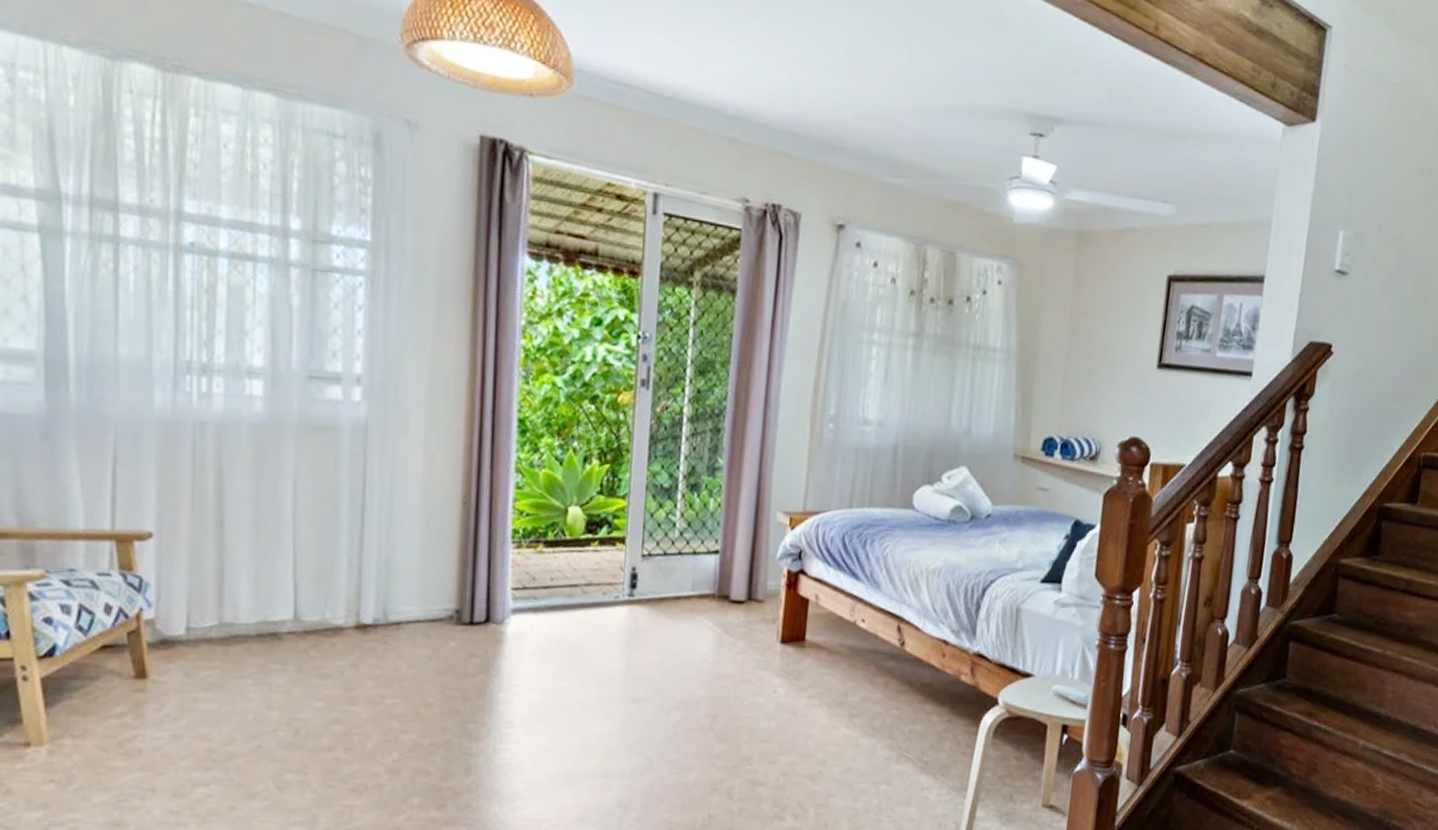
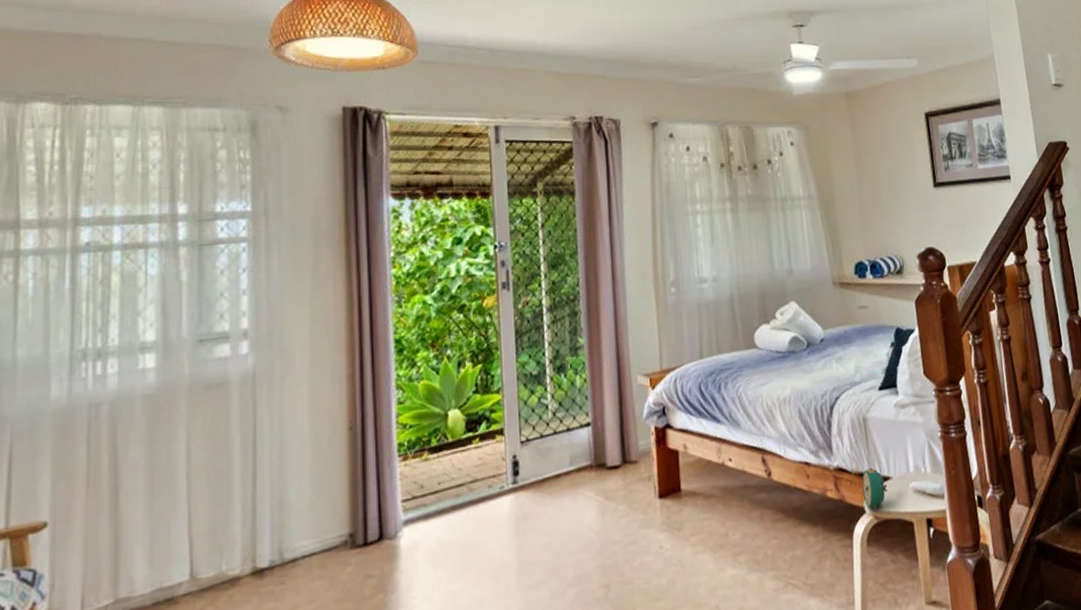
alarm clock: none [999,661,1027,706] -> present [861,468,887,512]

